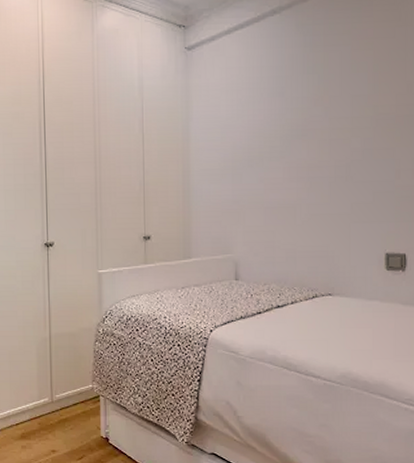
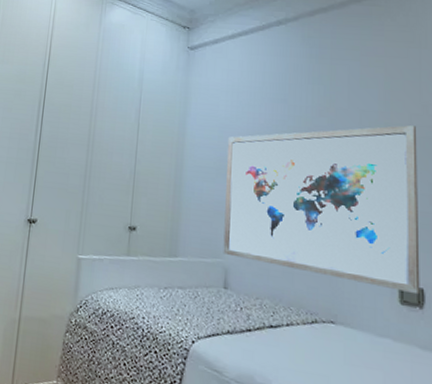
wall art: none [230,105,403,260] -> present [223,125,420,295]

